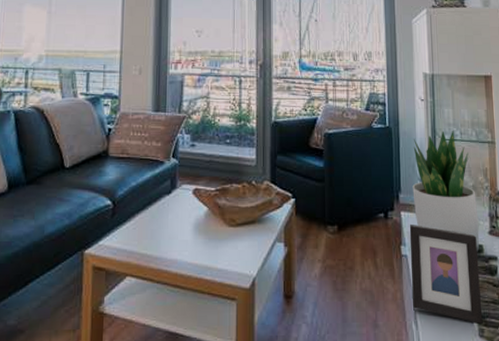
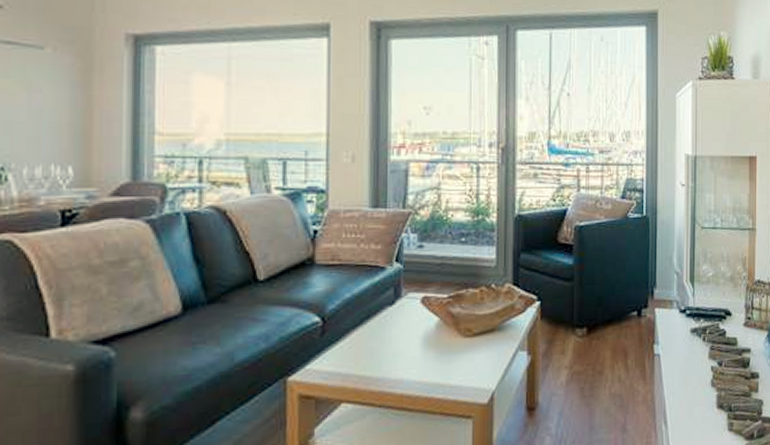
picture frame: present [409,223,483,325] -> none [663,320,733,419]
planter: present [412,131,480,252] -> none [668,218,734,345]

